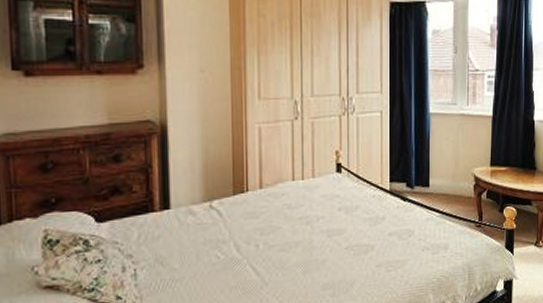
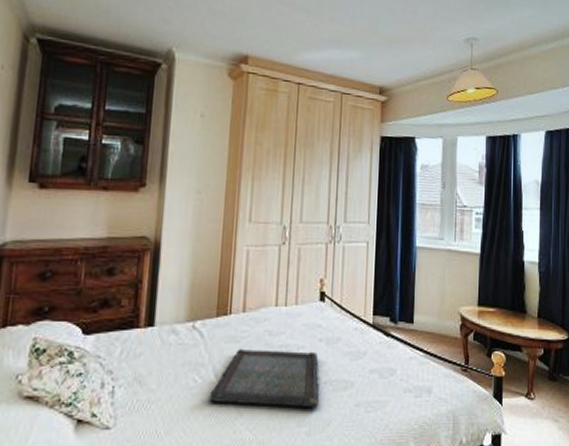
serving tray: none [233,221,342,276] -> present [209,348,320,408]

